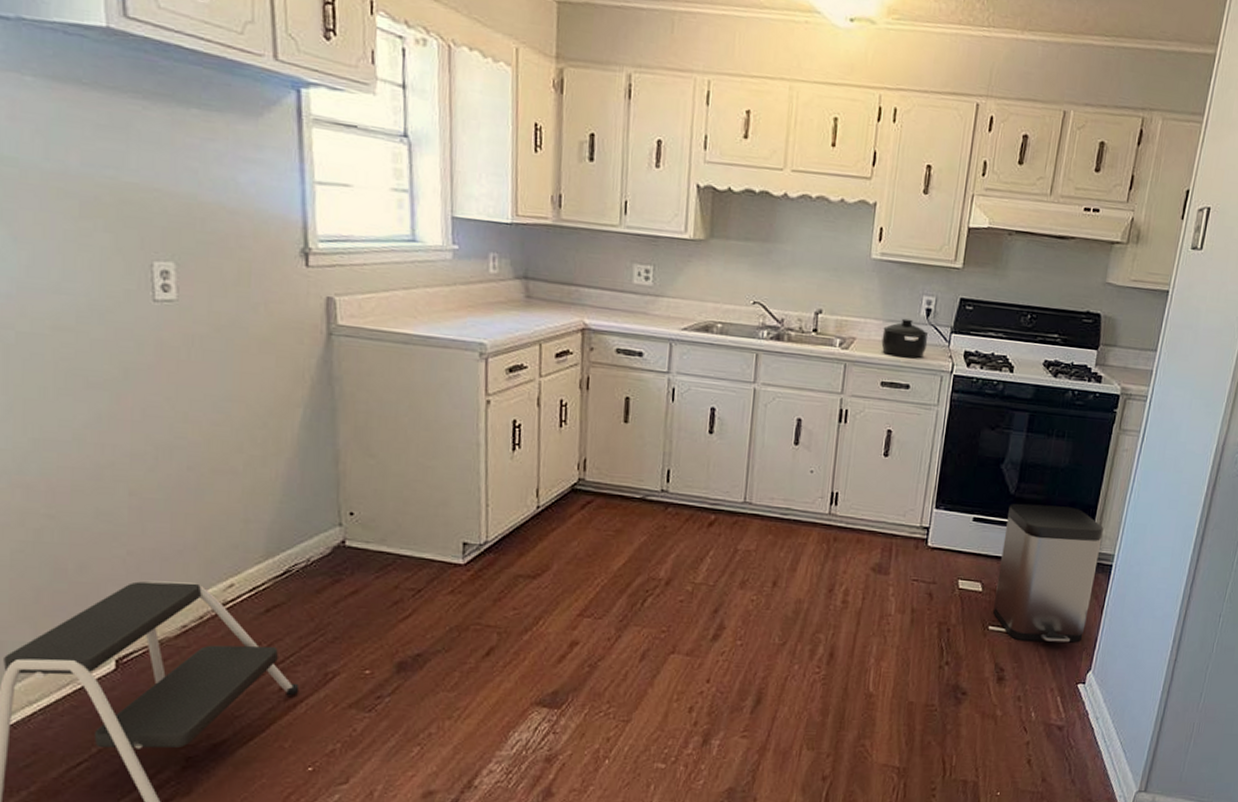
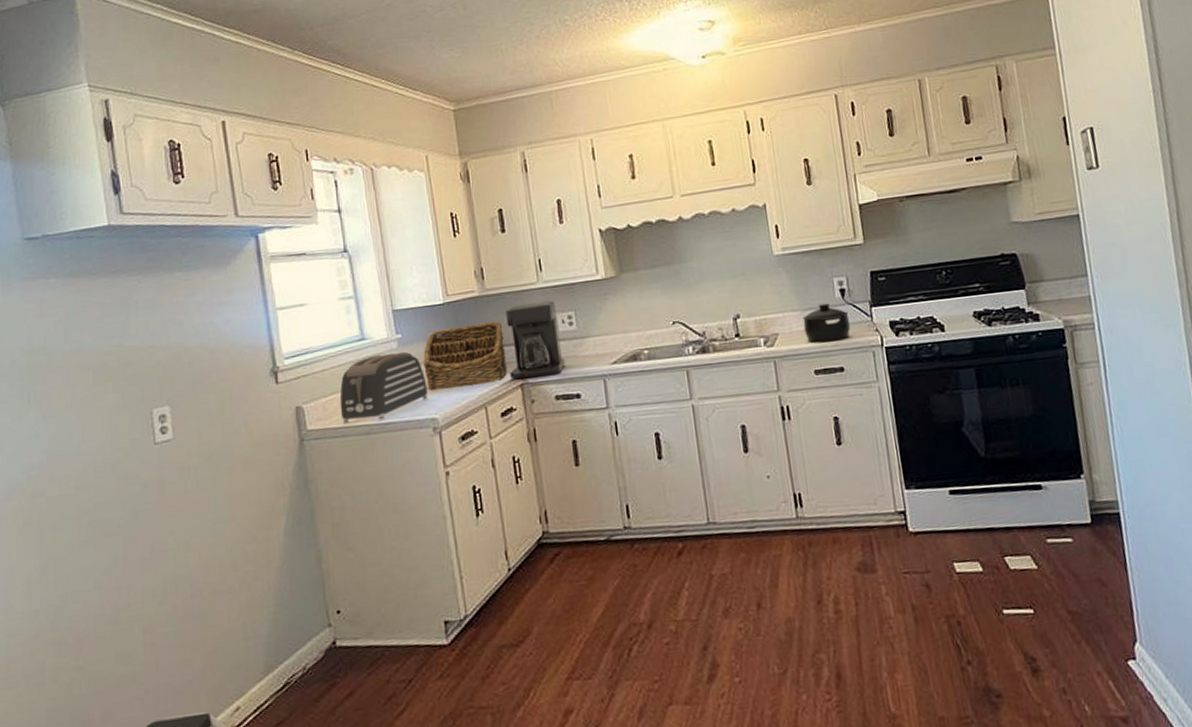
toaster: none [377,261,480,334] -> present [339,351,428,424]
basket: none [478,250,573,321] -> present [422,321,508,392]
coffee maker: none [572,244,634,327] -> present [506,300,565,380]
pedal bin: present [993,503,1104,643] -> none [983,457,1115,620]

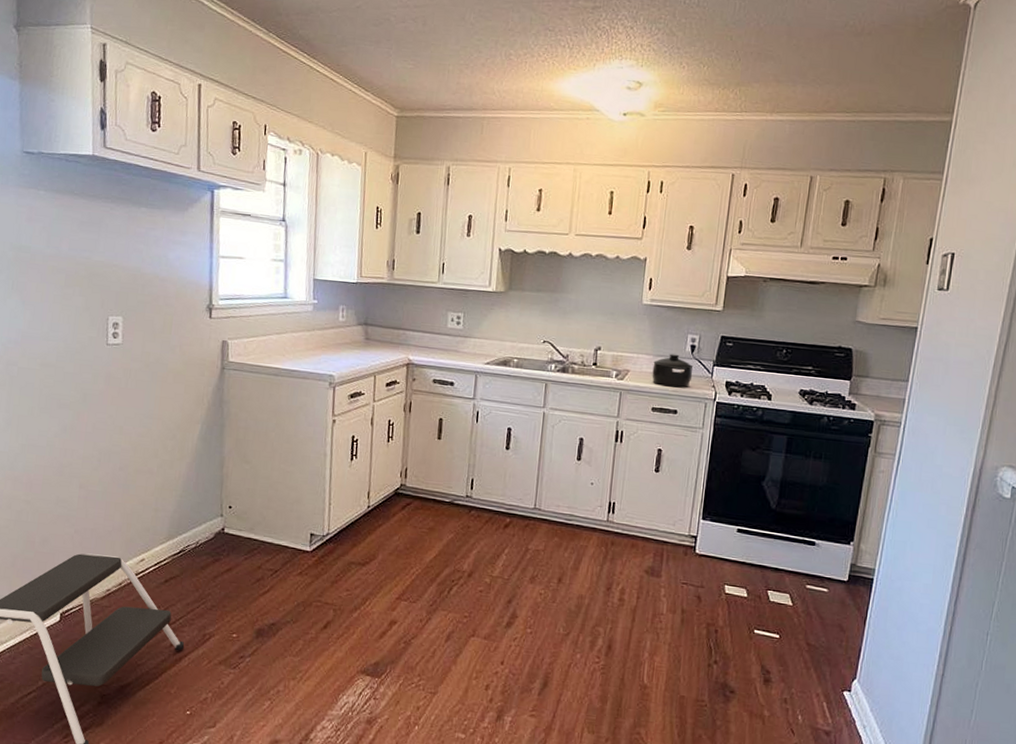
toaster: present [339,351,428,424] -> none [257,312,331,368]
basket: present [422,321,508,392] -> none [330,303,402,358]
coffee maker: present [506,300,565,380] -> none [399,297,449,362]

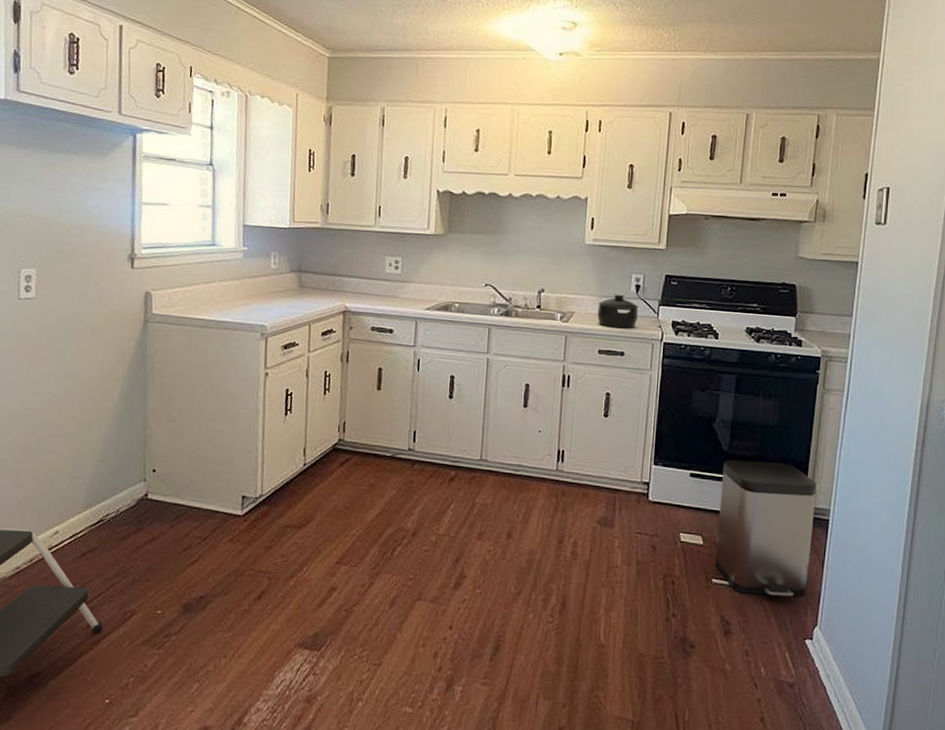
pedal bin: none [758,517,863,651] -> present [715,459,817,597]

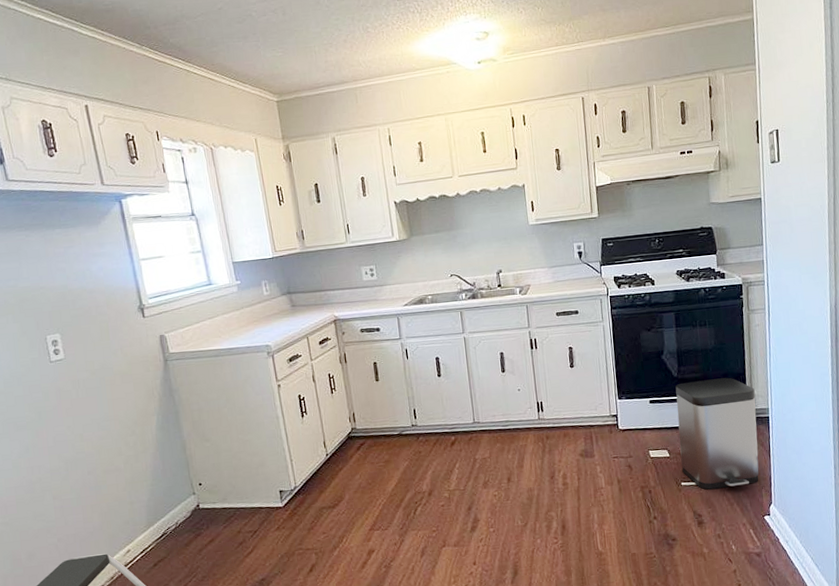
saucepan: present [597,294,639,329] -> none [549,262,585,292]

